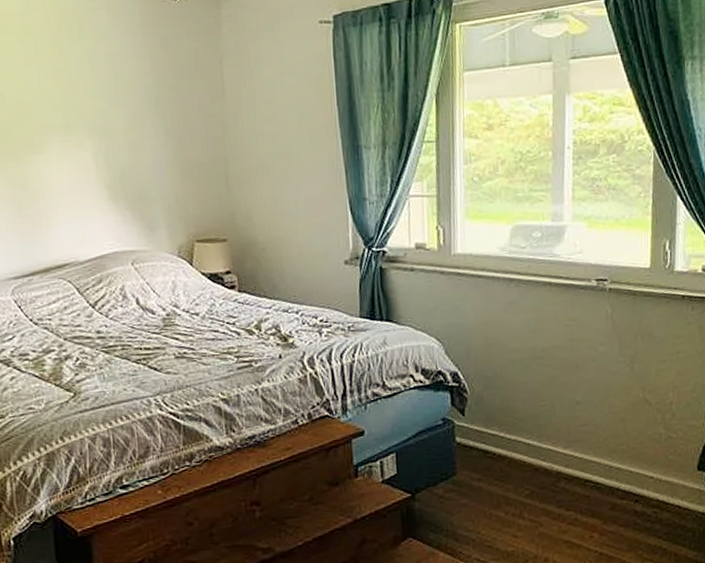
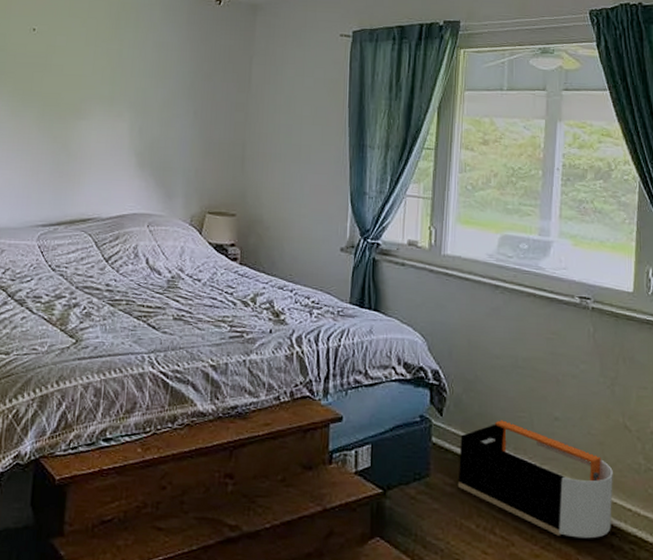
storage bin: none [484,411,635,511] -> present [457,420,613,539]

